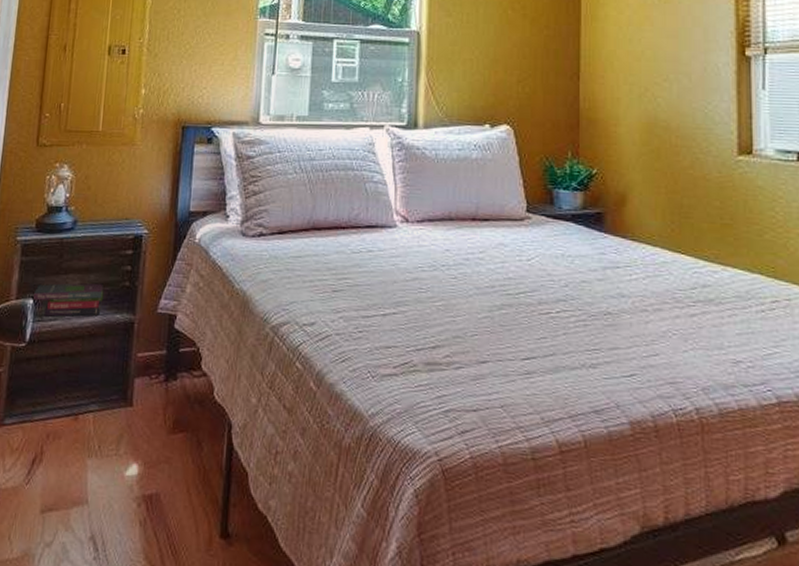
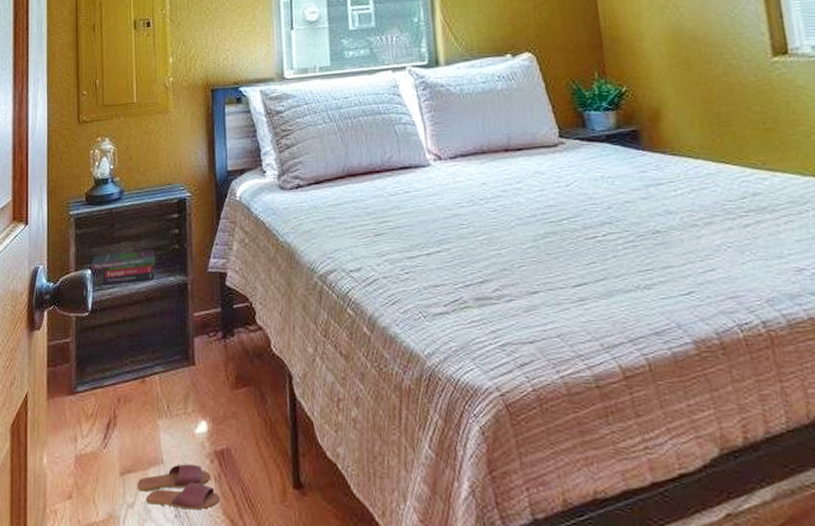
slippers: none [58,505,144,554] -> present [138,464,221,510]

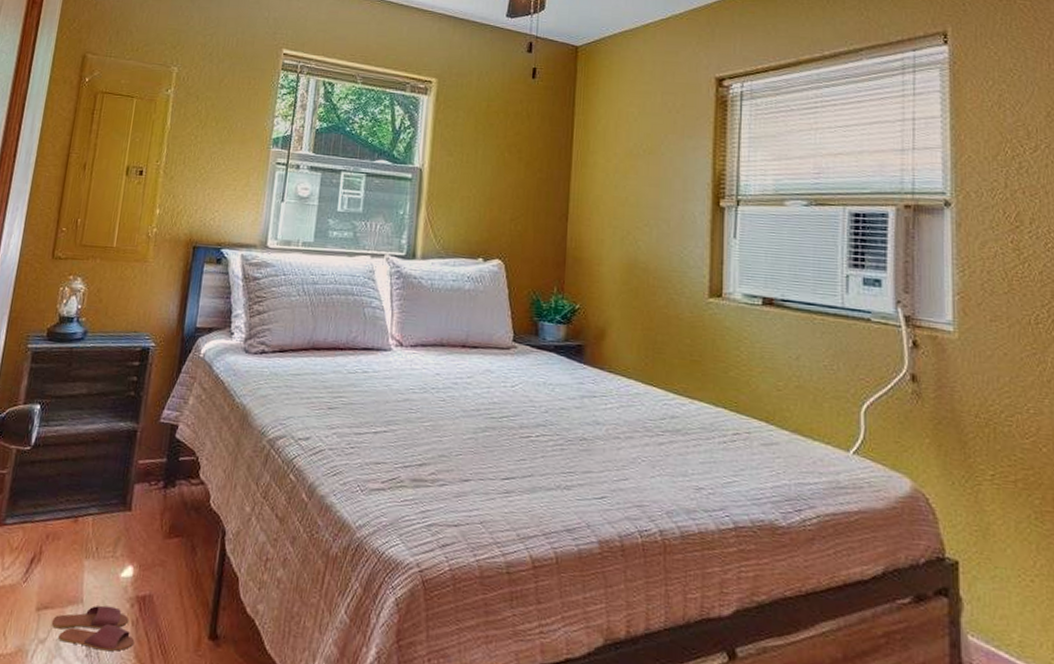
books: present [91,248,156,285] -> none [41,390,110,423]

